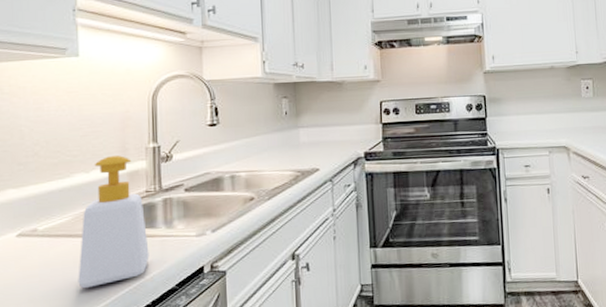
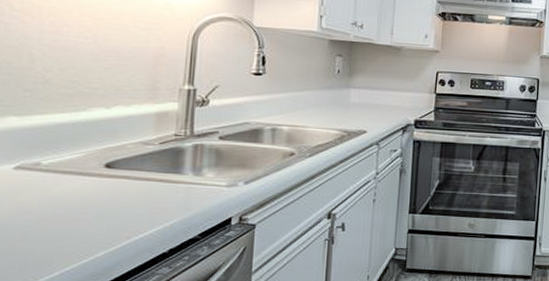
soap bottle: present [78,155,149,288] -> none [84,93,172,230]

